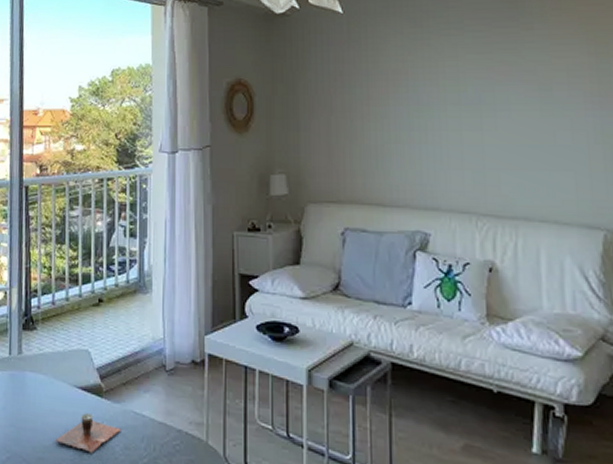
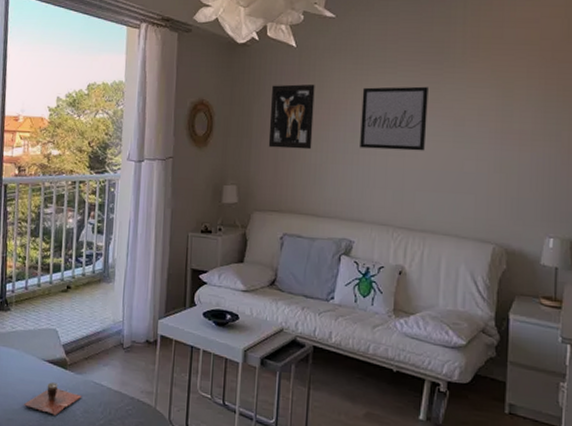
wall art: none [318,53,371,129] -> present [268,84,315,150]
wall art: none [424,47,507,124] -> present [360,86,428,151]

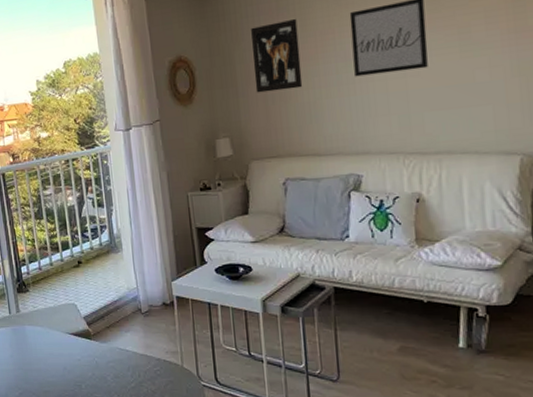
cup: present [23,382,82,416] -> none [56,353,111,383]

